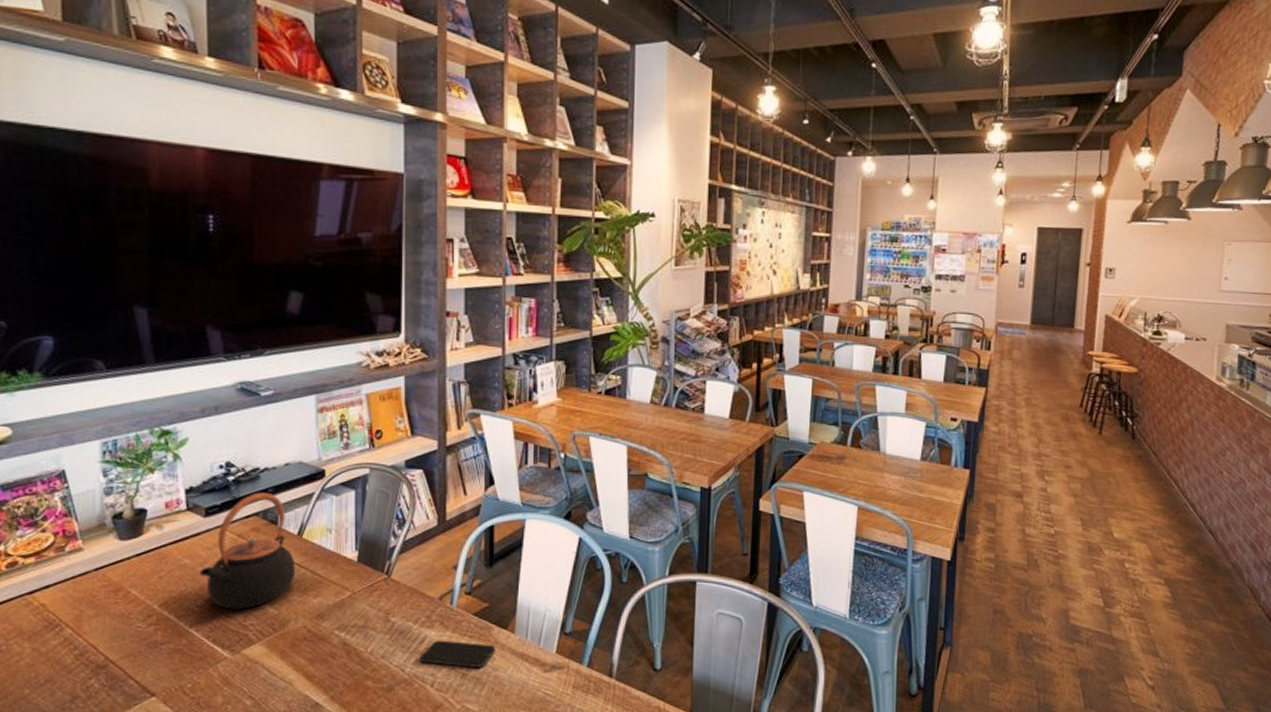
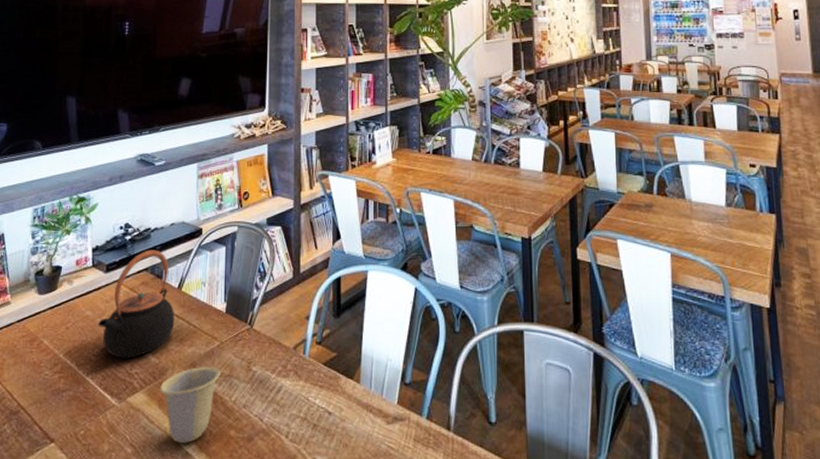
cup: none [280,617,354,695] -> present [159,366,221,444]
smartphone: present [420,640,495,667] -> none [276,389,343,418]

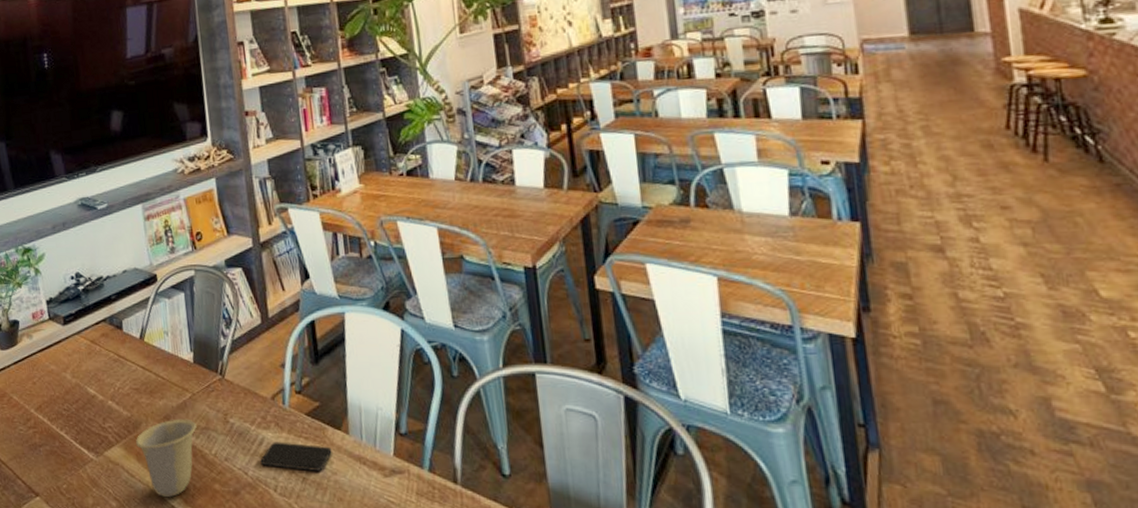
teapot: present [98,250,175,358] -> none [64,299,142,412]
smartphone: none [276,389,343,418] -> present [260,442,332,471]

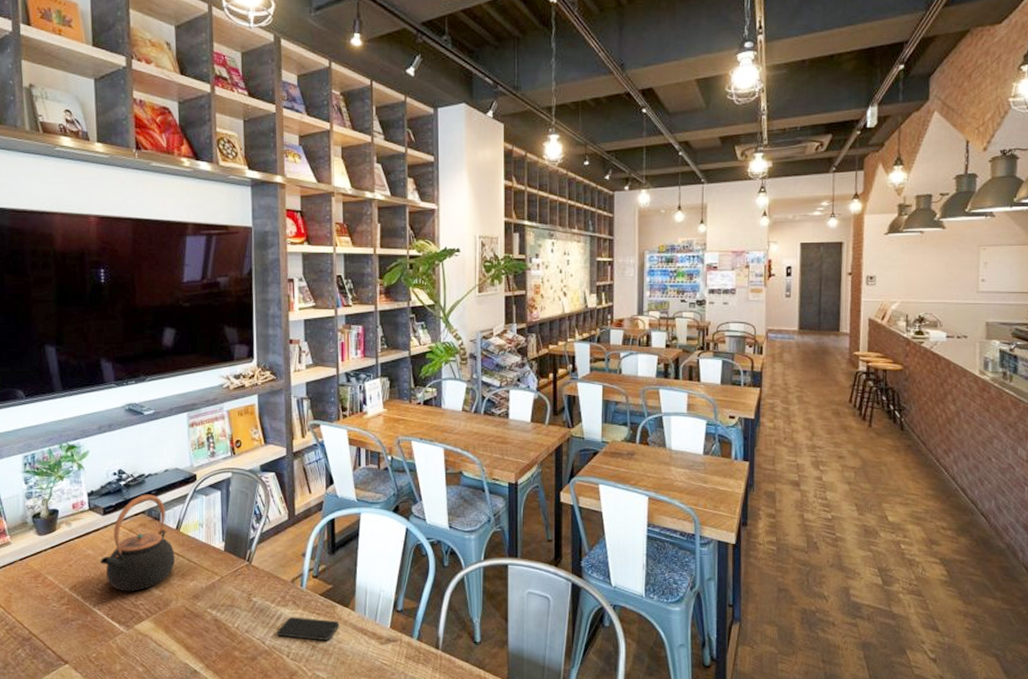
teapot: none [64,299,142,412] -> present [100,494,176,592]
cup: present [135,418,197,498] -> none [164,597,223,664]

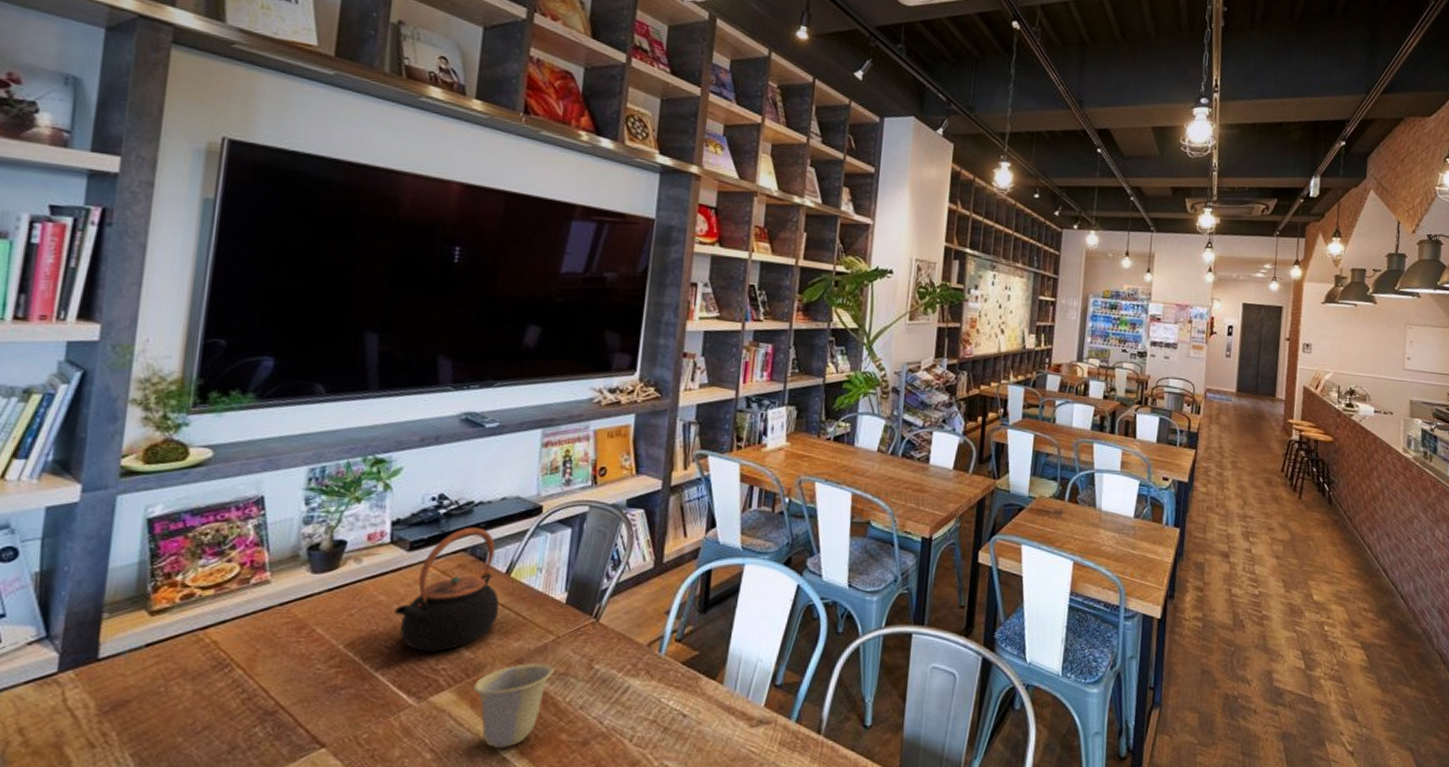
cup: none [164,597,223,664] -> present [472,662,554,749]
smartphone: present [277,617,339,640] -> none [620,690,702,721]

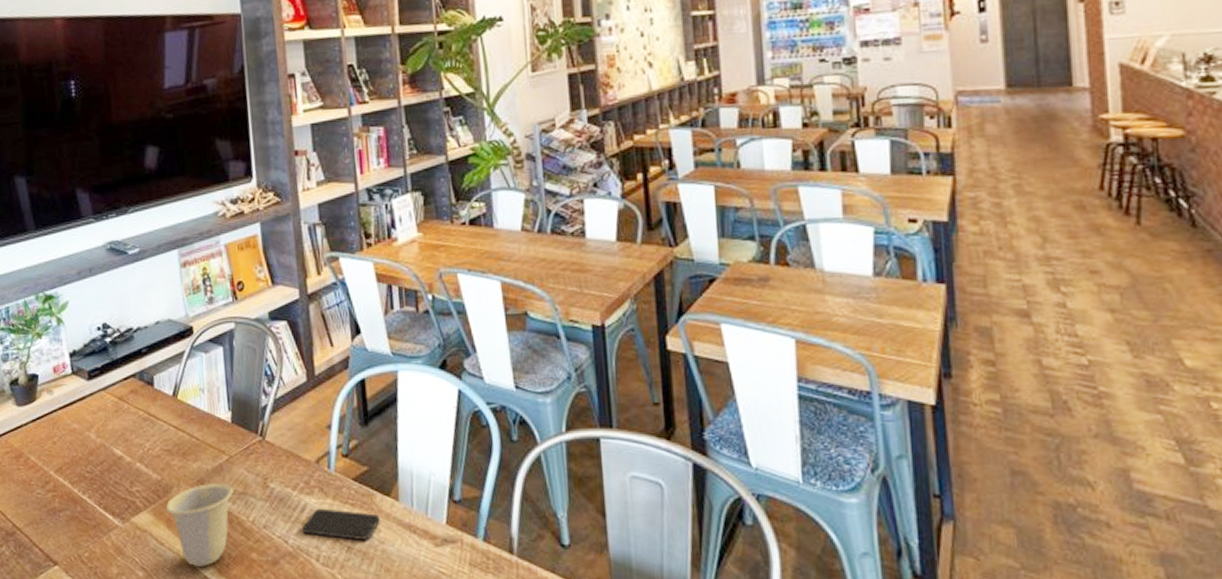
teapot: present [394,527,500,652] -> none [87,353,174,475]
smartphone: none [620,690,702,721] -> present [302,508,380,540]

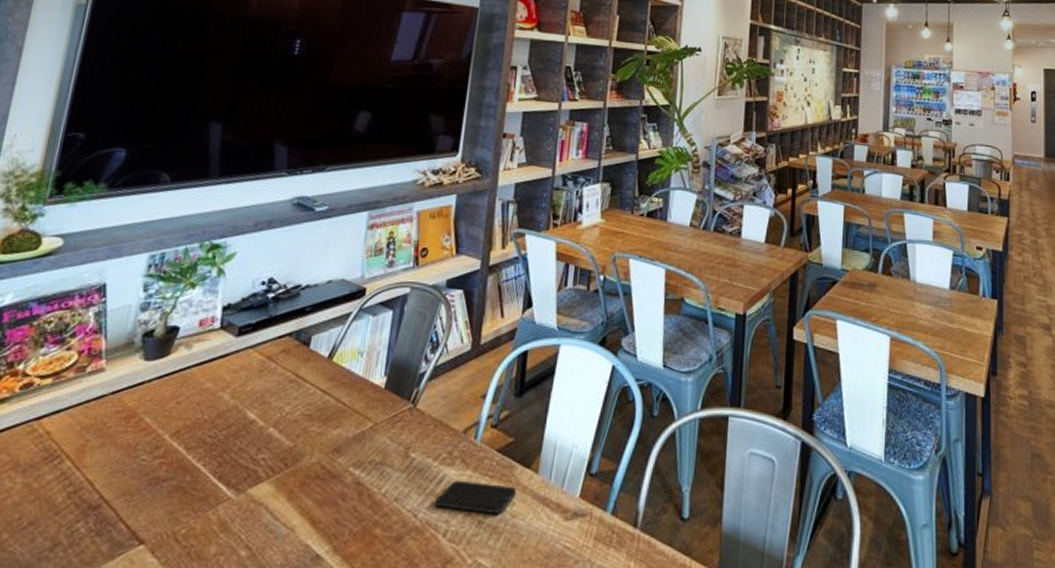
cup: present [165,483,234,568] -> none [290,451,371,545]

